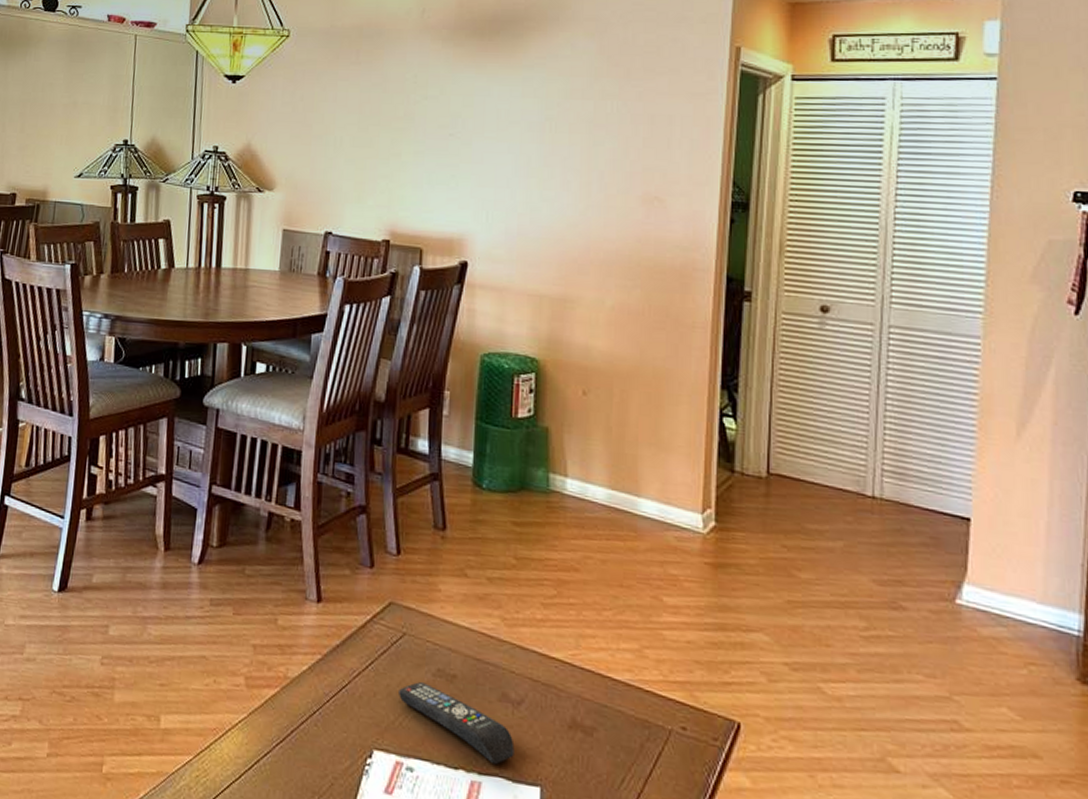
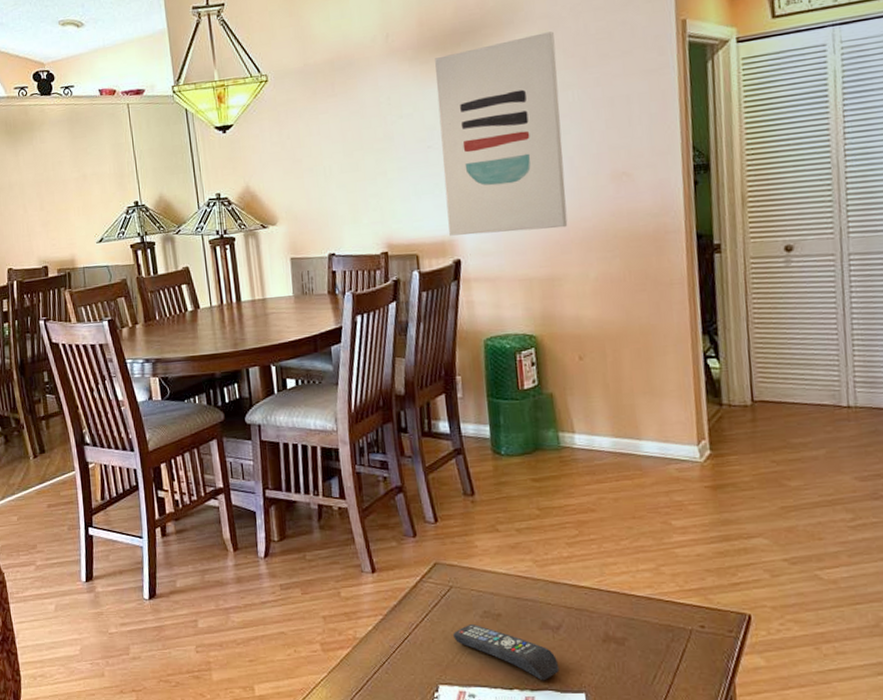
wall art: none [460,35,600,246] -> present [435,31,568,236]

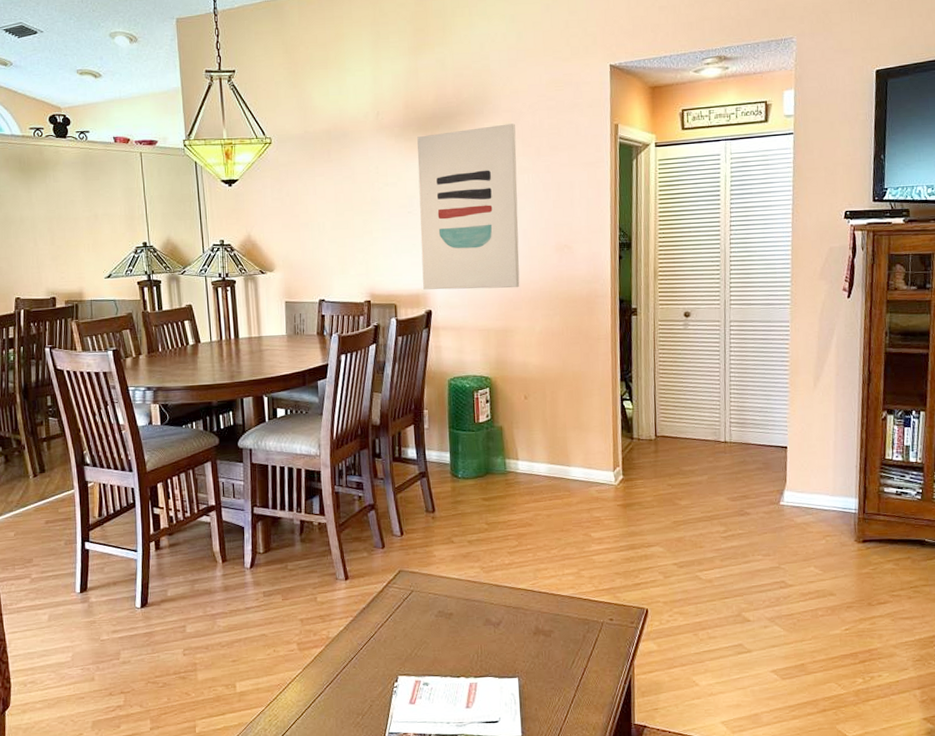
remote control: present [453,624,559,681] -> none [412,623,498,669]

